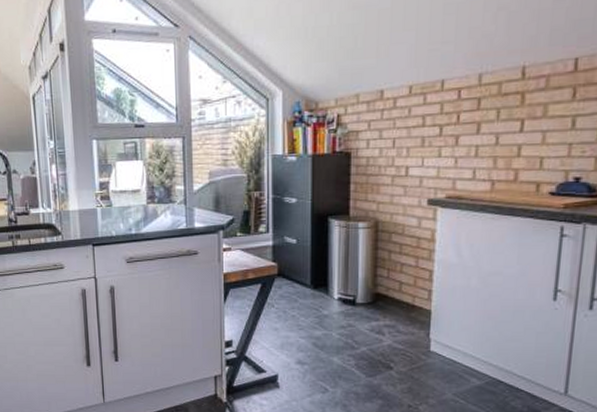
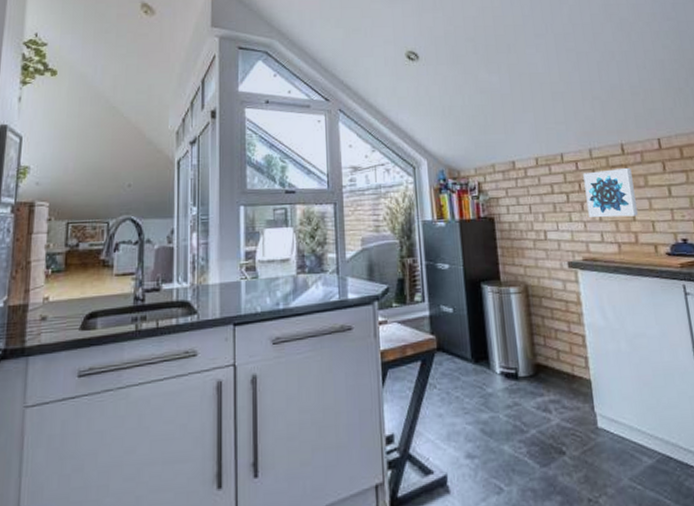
wall art: none [462,94,529,153] -> present [583,167,638,218]

